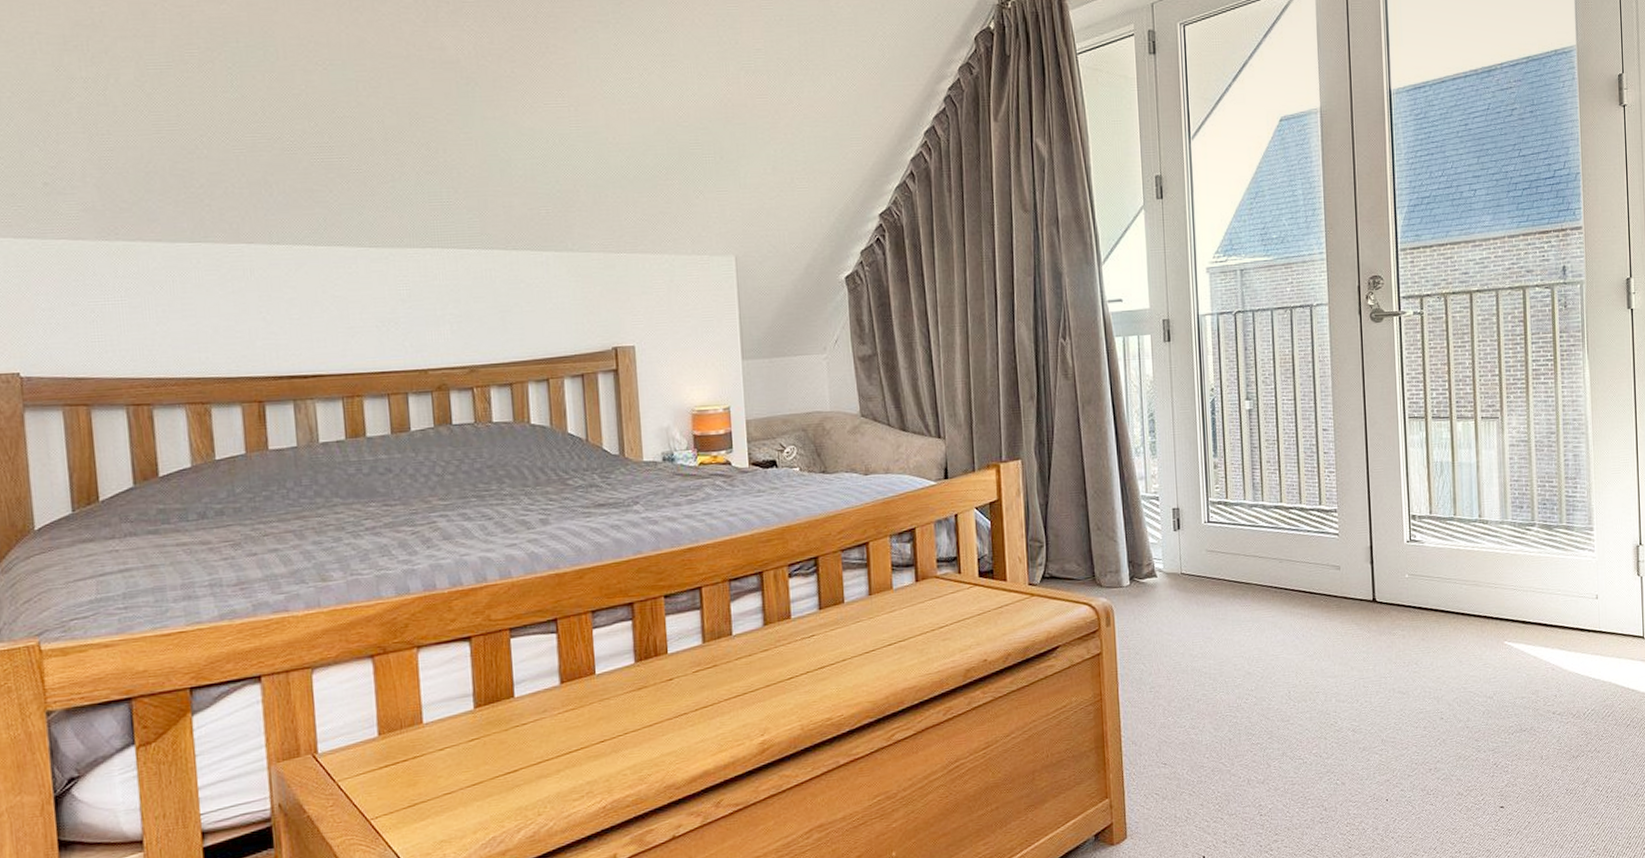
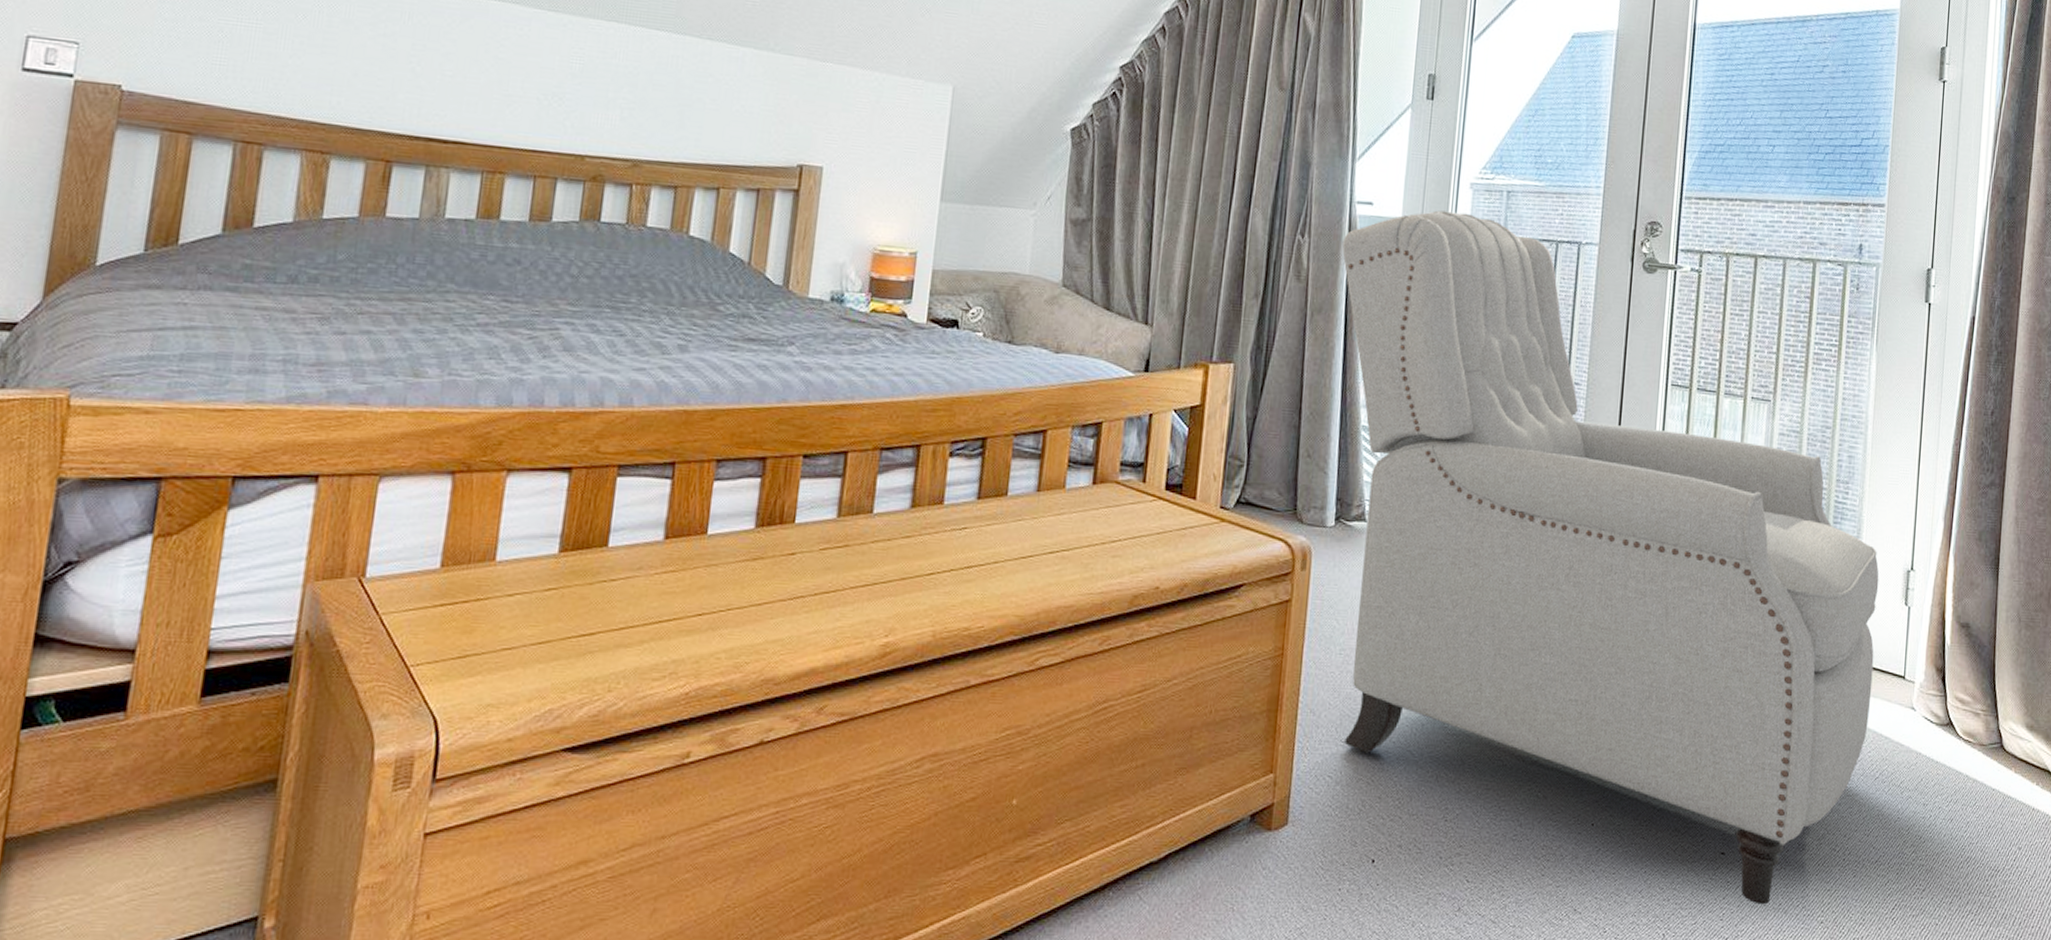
chair: none [1101,295,1616,845] -> present [1342,210,1879,905]

